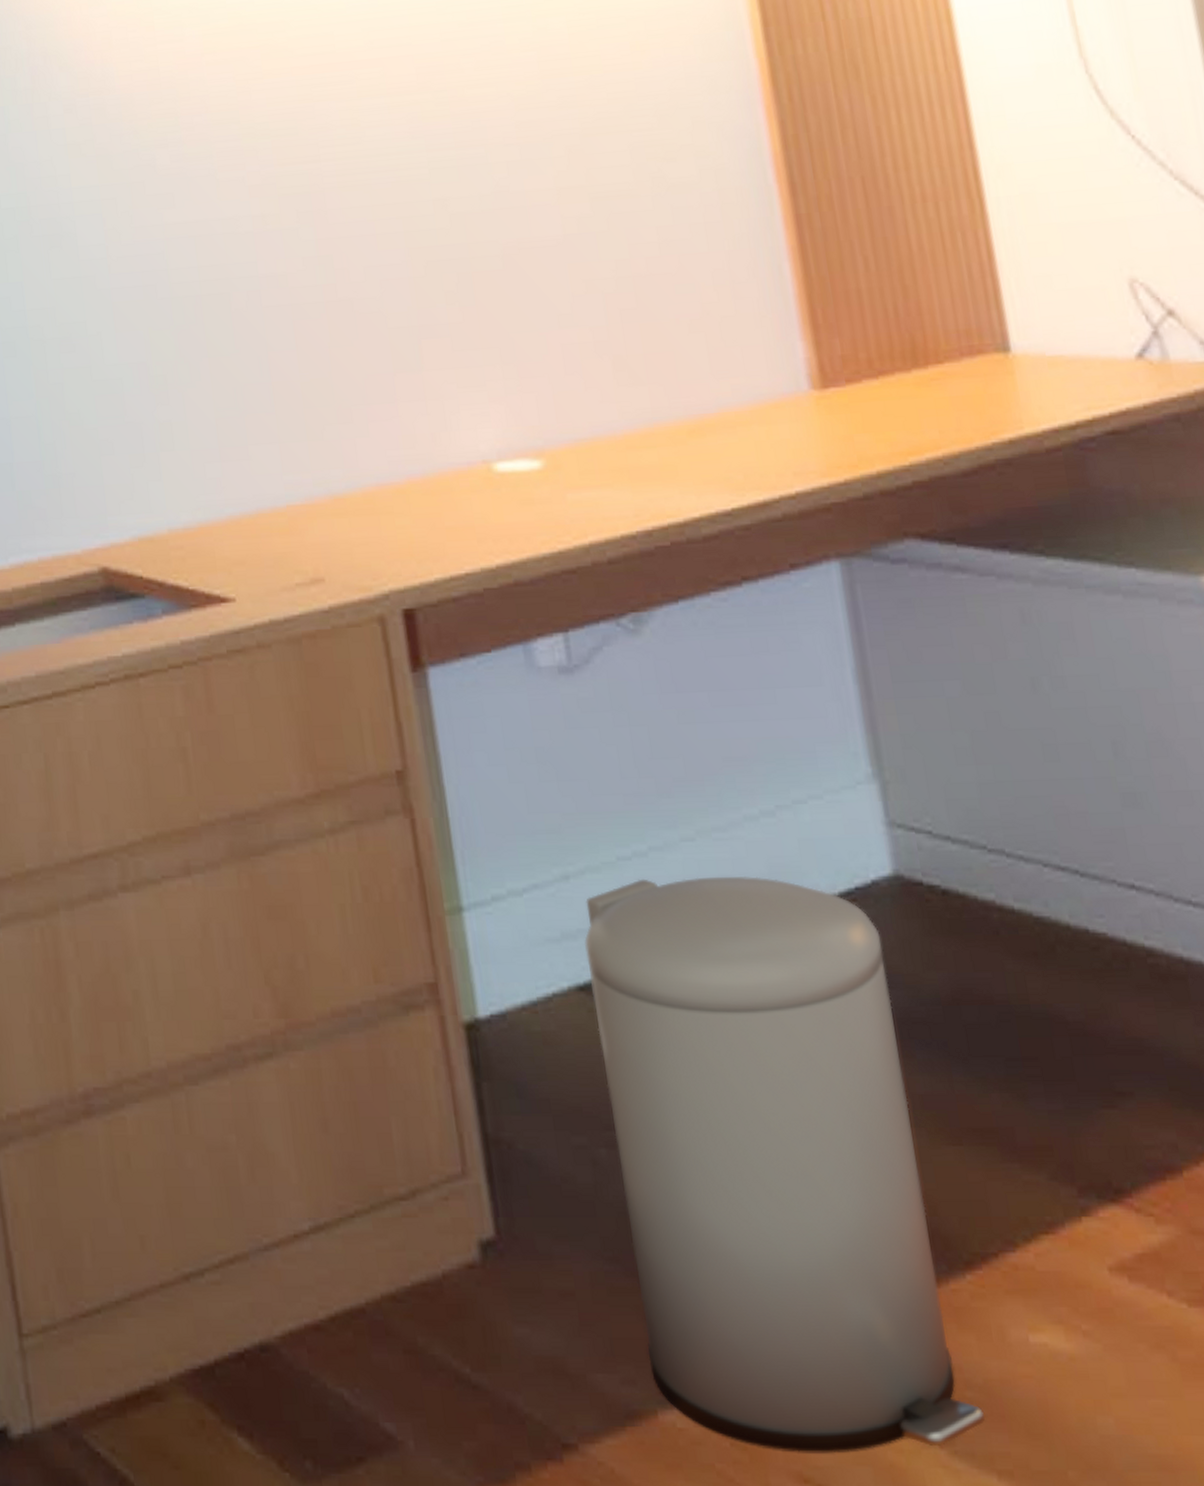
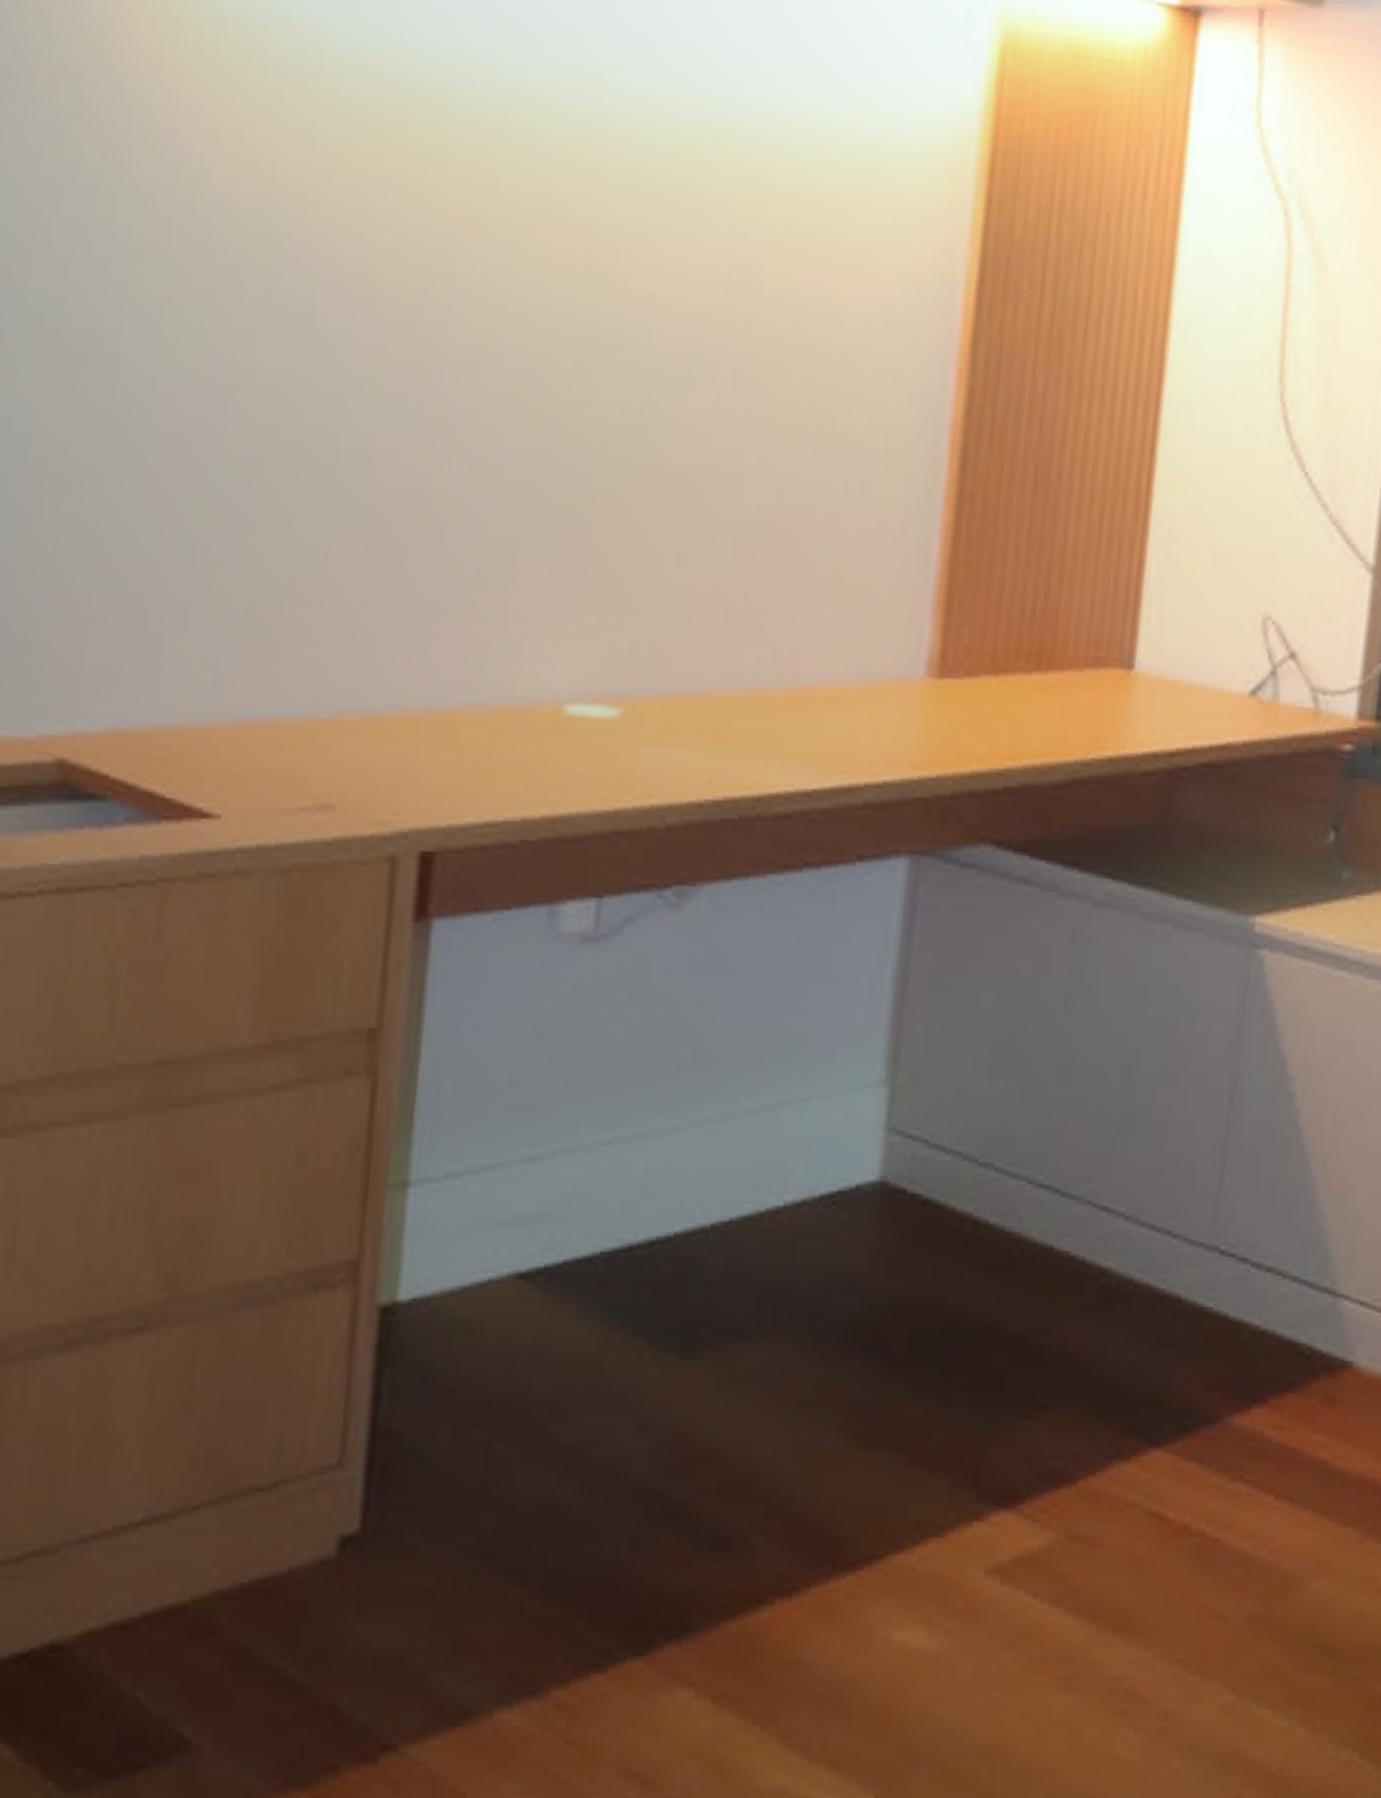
pedal bin: present [584,876,985,1452] -> none [498,1166,851,1748]

